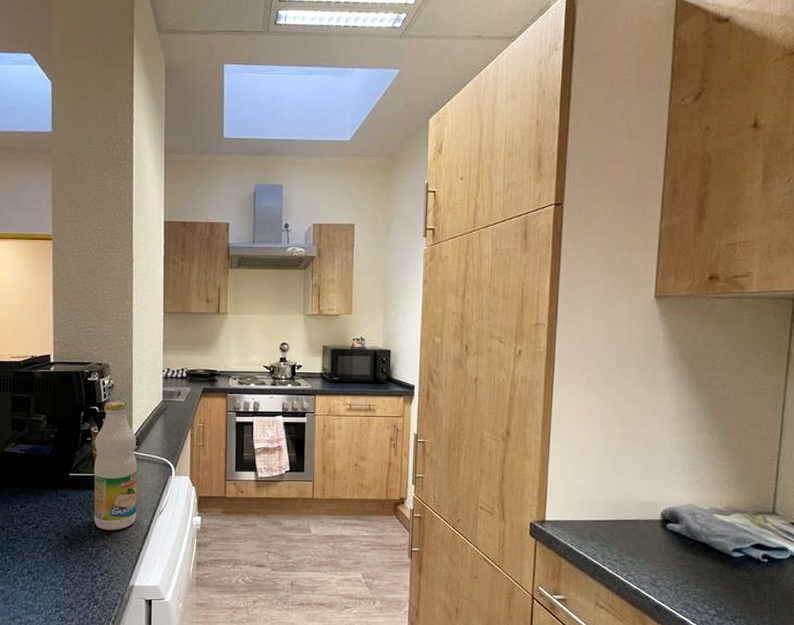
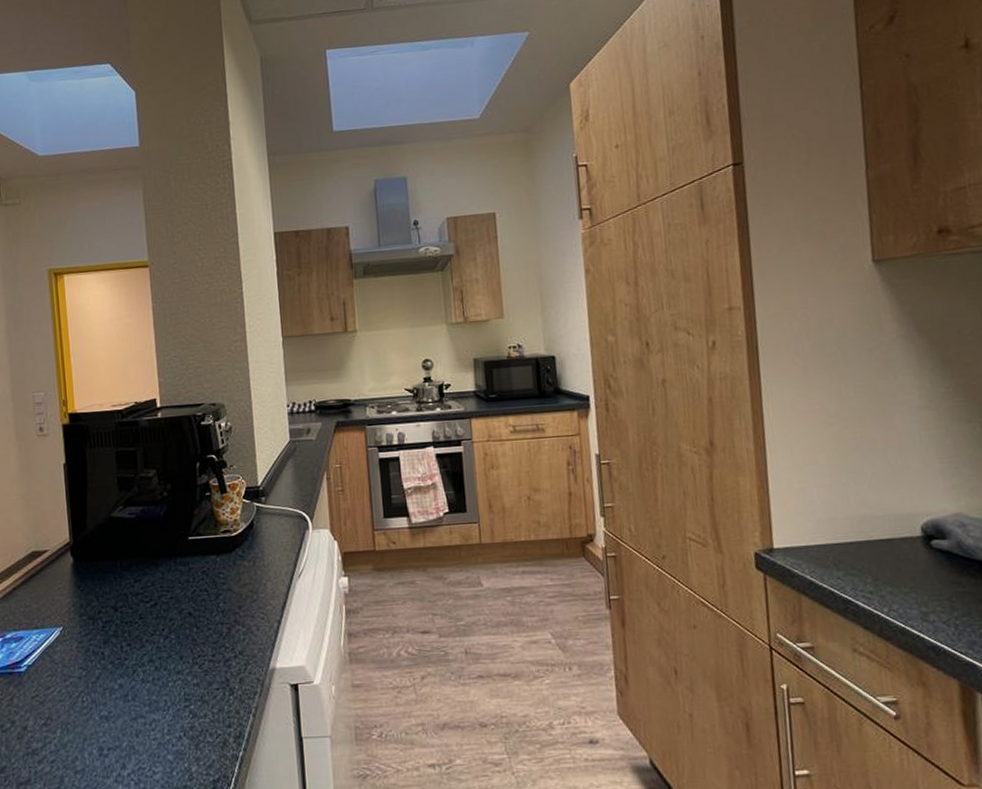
bottle: present [93,401,138,531] -> none [214,445,271,603]

